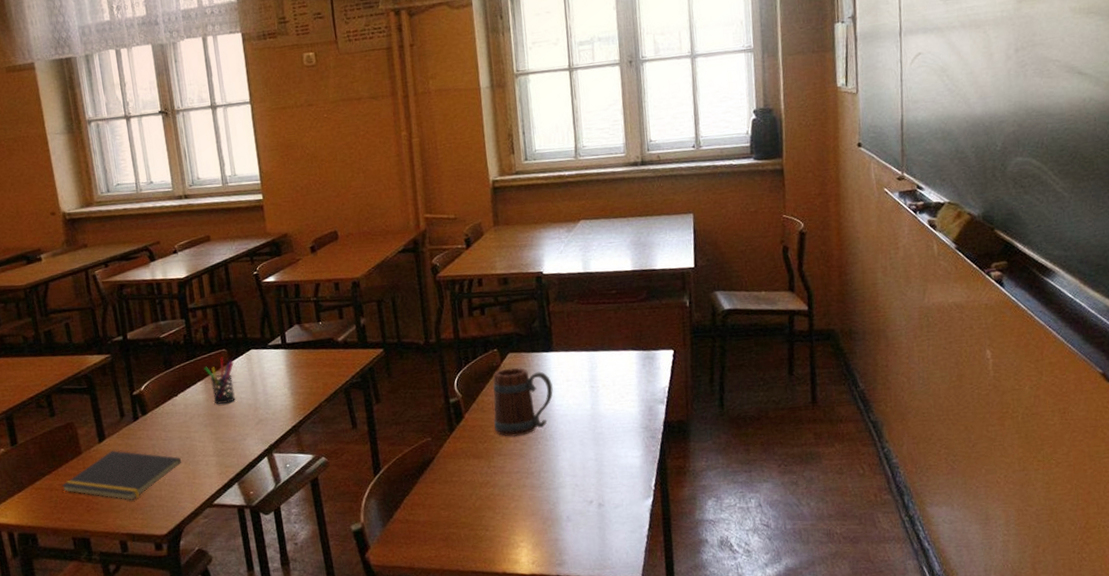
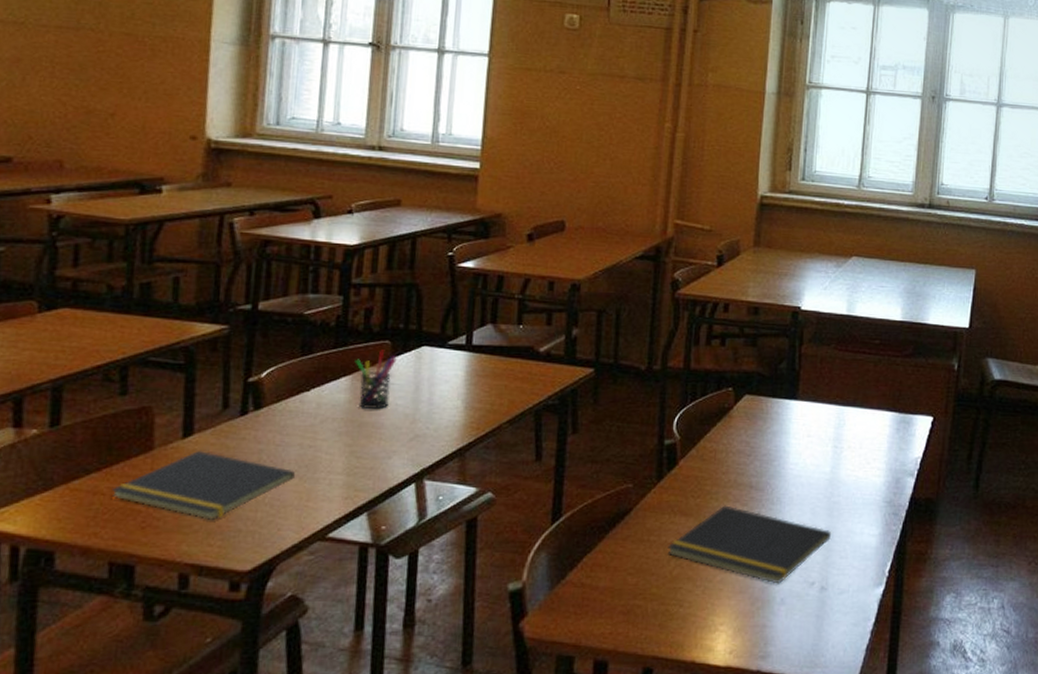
notepad: none [468,446,600,505] -> present [667,505,831,584]
mug: present [492,367,553,437] -> none [713,412,790,494]

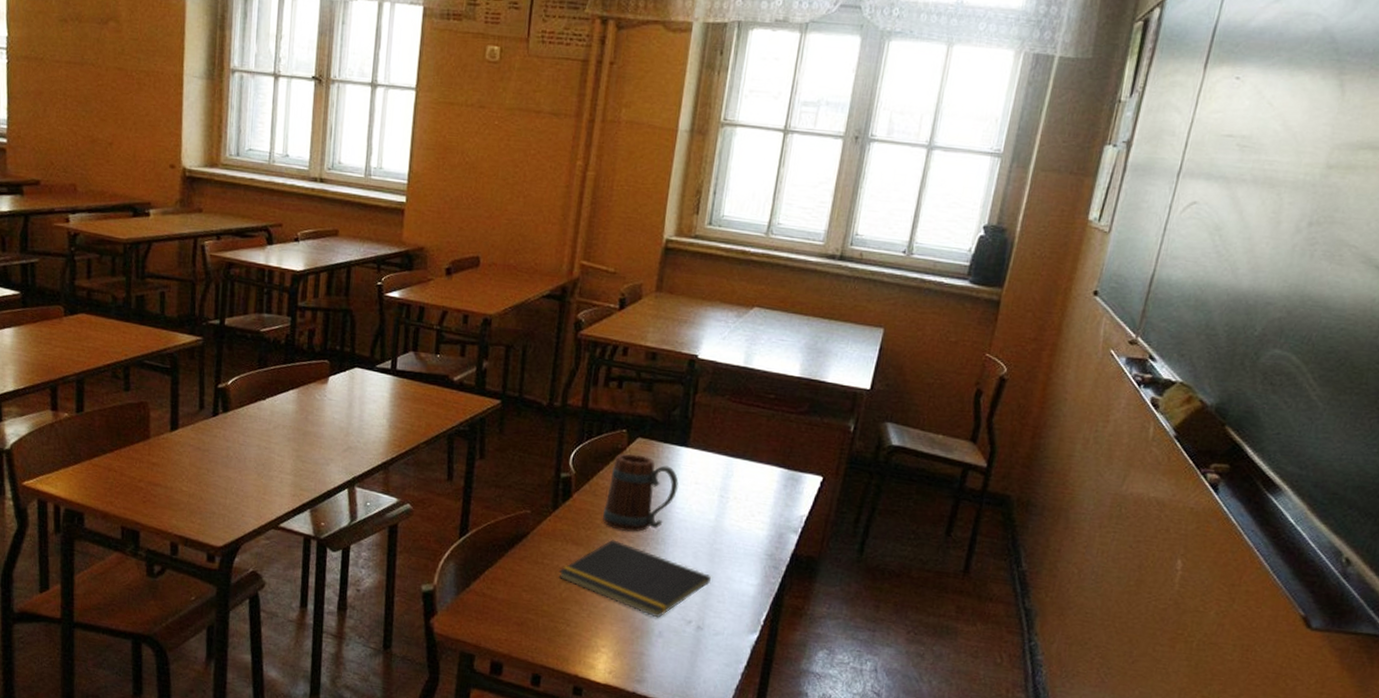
notepad: present [112,450,296,520] -> none [121,442,255,502]
pen holder: present [354,350,397,409] -> none [300,368,334,421]
mug: none [713,412,790,494] -> present [603,453,679,532]

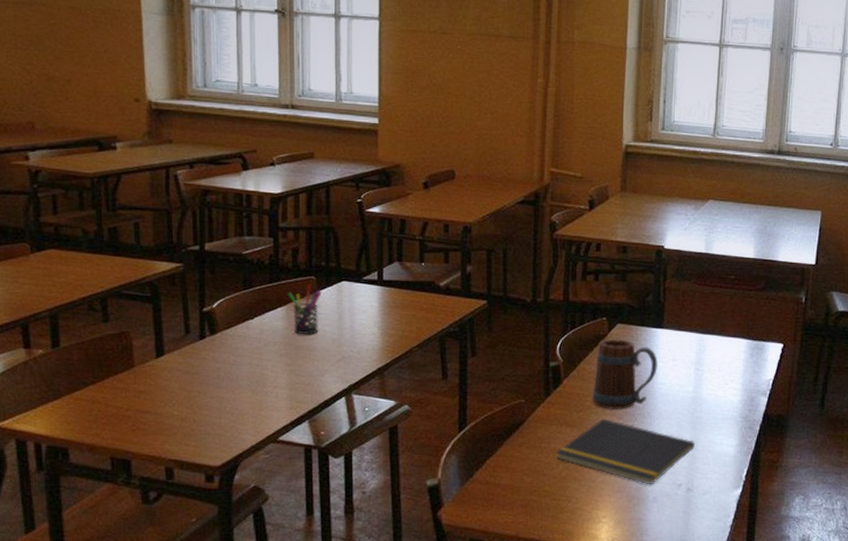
pen holder: none [300,368,334,421] -> present [287,284,322,334]

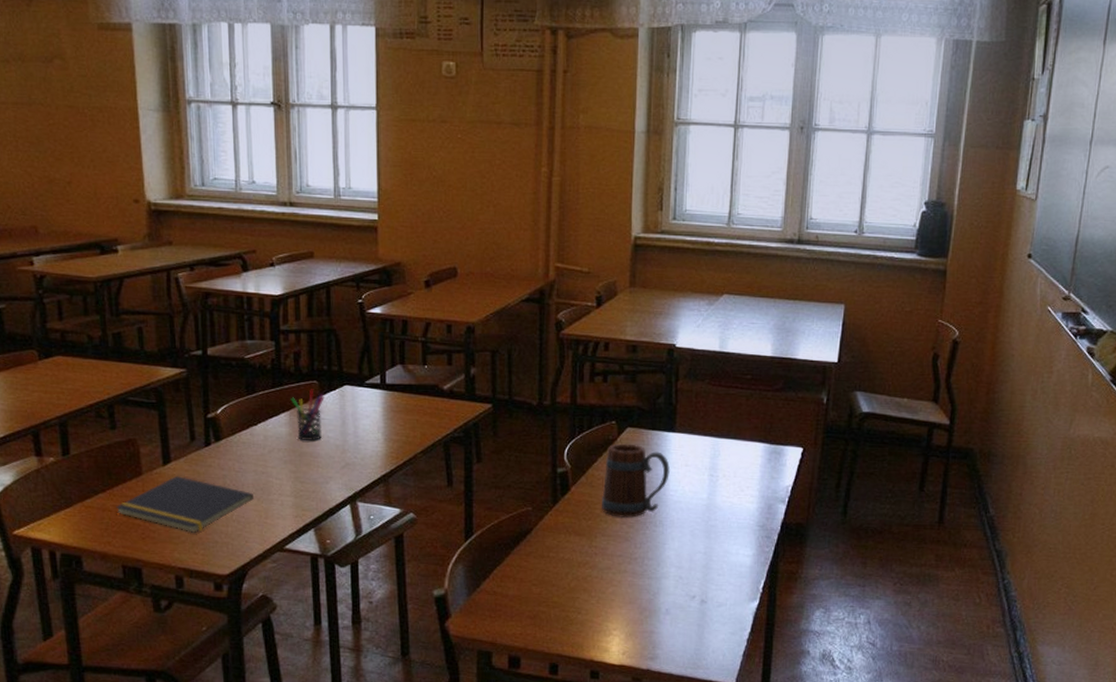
notepad: none [106,367,249,425] -> present [116,475,255,533]
notepad: present [556,418,695,485] -> none [565,527,709,597]

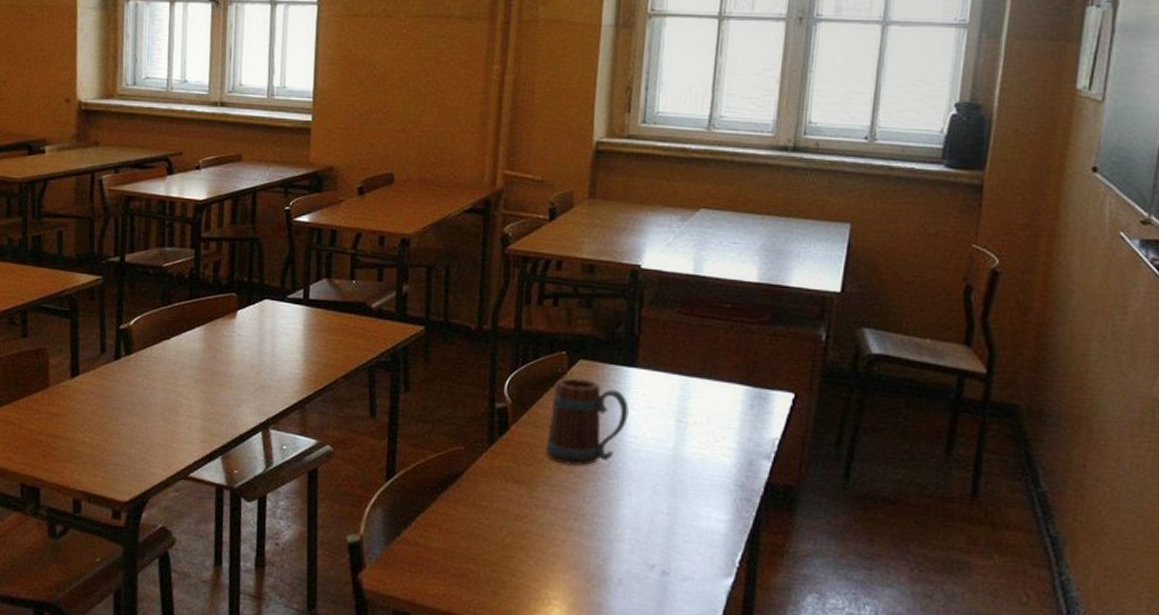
notepad: present [116,475,255,533] -> none [20,389,162,453]
pen holder: present [290,389,324,440] -> none [206,302,243,359]

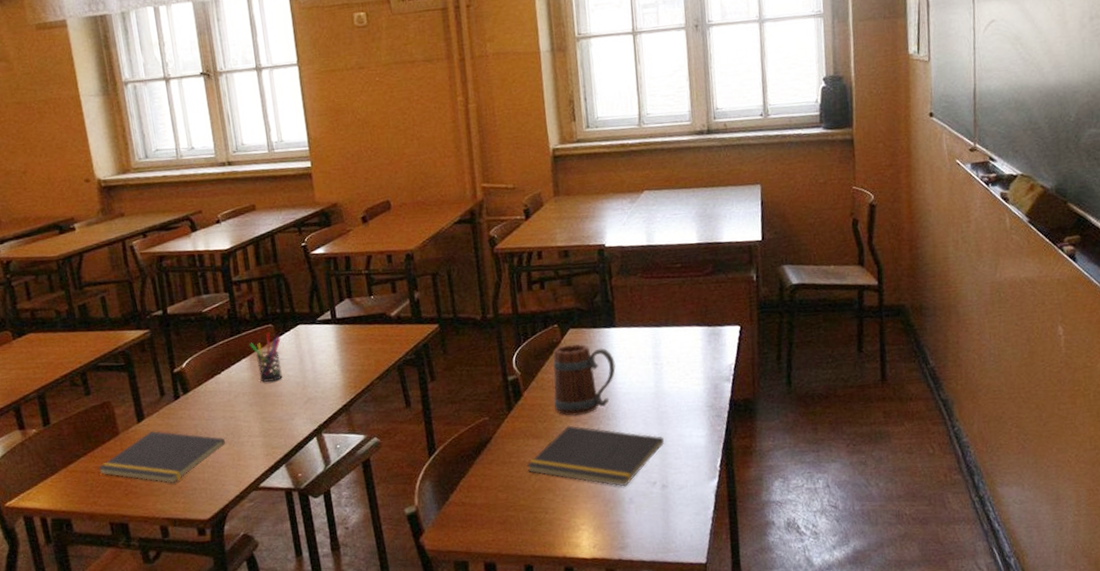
notepad: none [20,389,162,453] -> present [98,430,226,483]
pen holder: none [206,302,243,359] -> present [249,332,283,382]
notepad: none [499,475,674,564] -> present [527,425,664,487]

